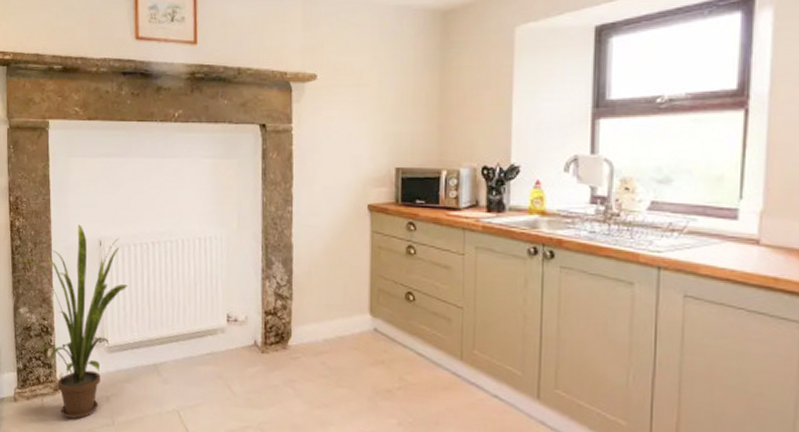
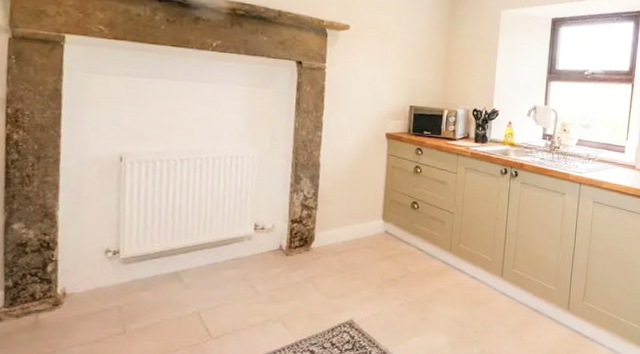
house plant: present [17,224,128,419] -> none [12,140,151,332]

